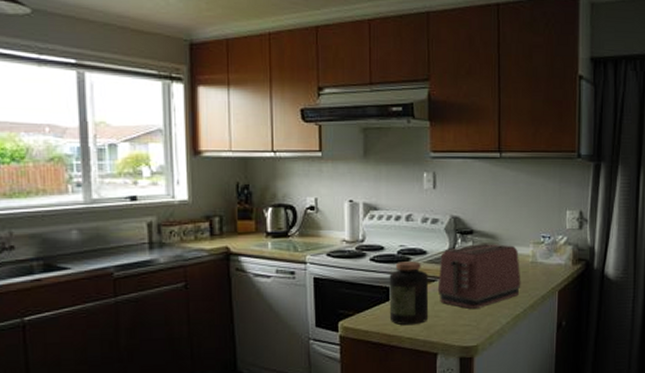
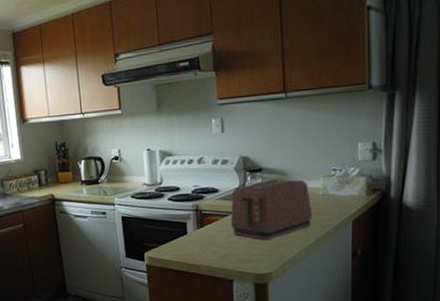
jar: present [389,261,429,326] -> none [186,199,224,256]

